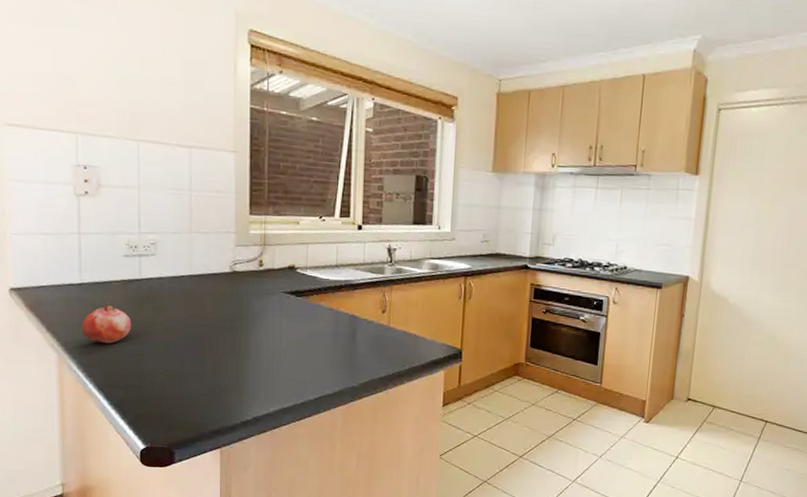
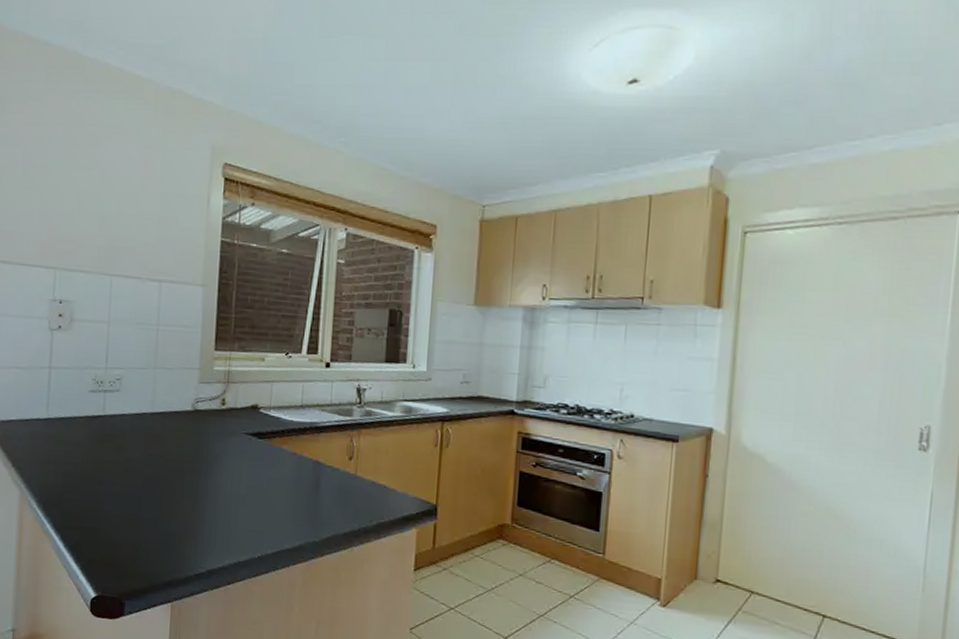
fruit: present [82,302,132,344] -> none [44,438,92,483]

